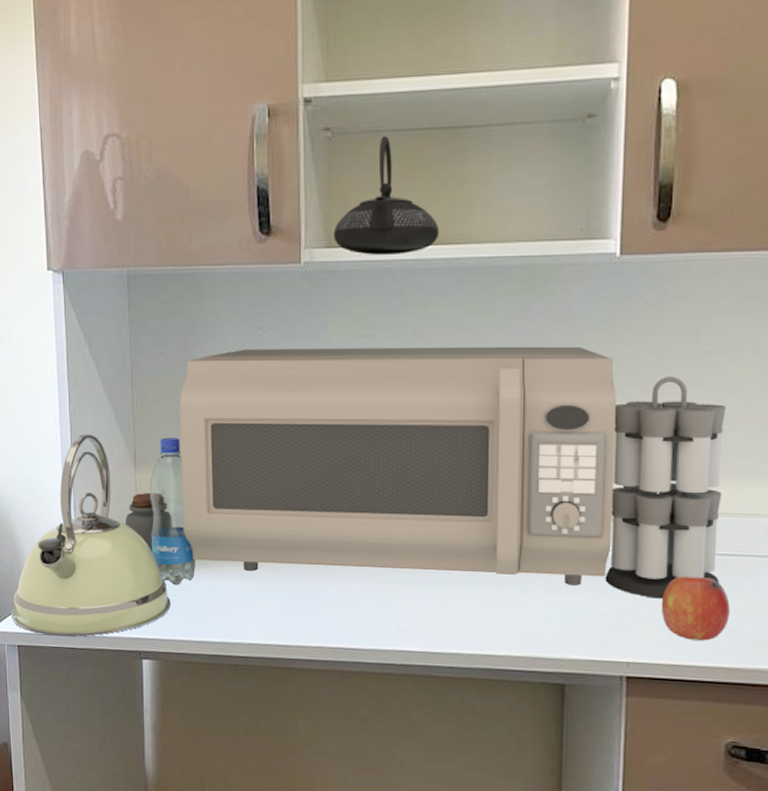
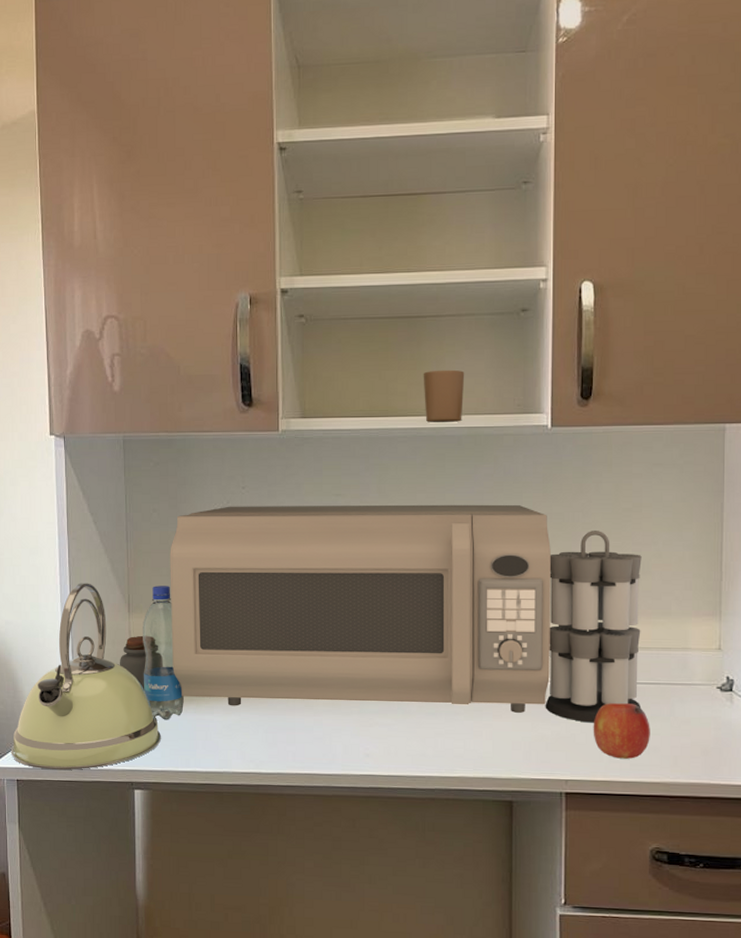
teapot: present [334,136,440,255] -> none [307,323,399,425]
mug: none [468,188,518,251] -> present [423,369,465,422]

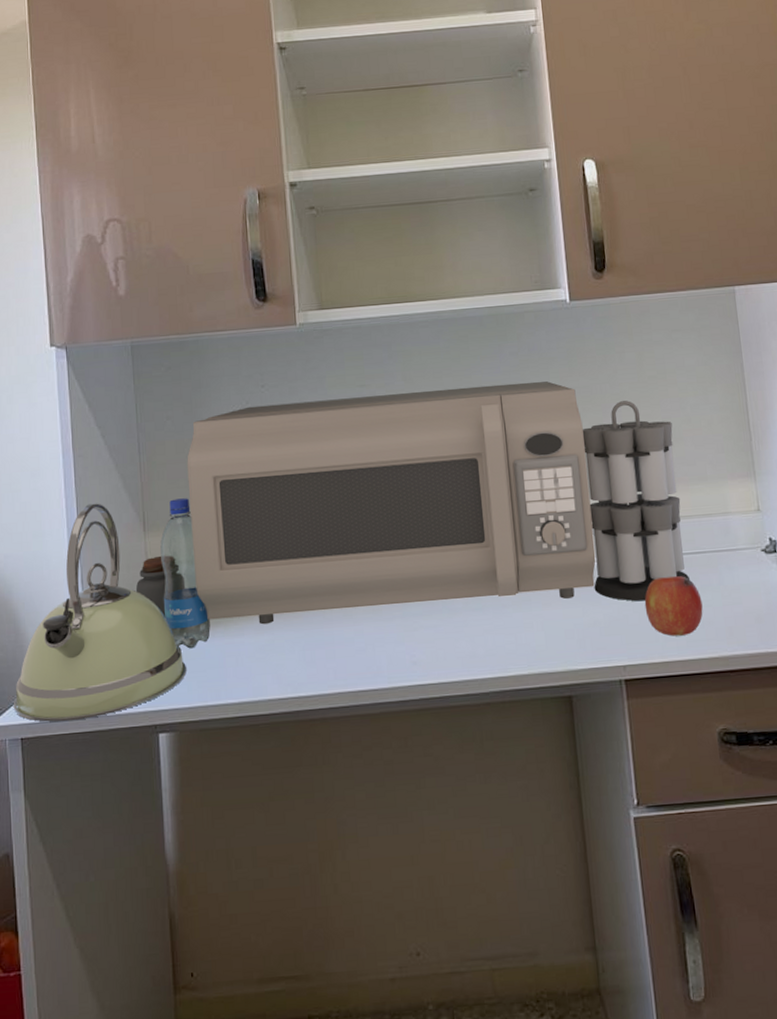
mug: present [423,369,465,422] -> none [439,251,482,305]

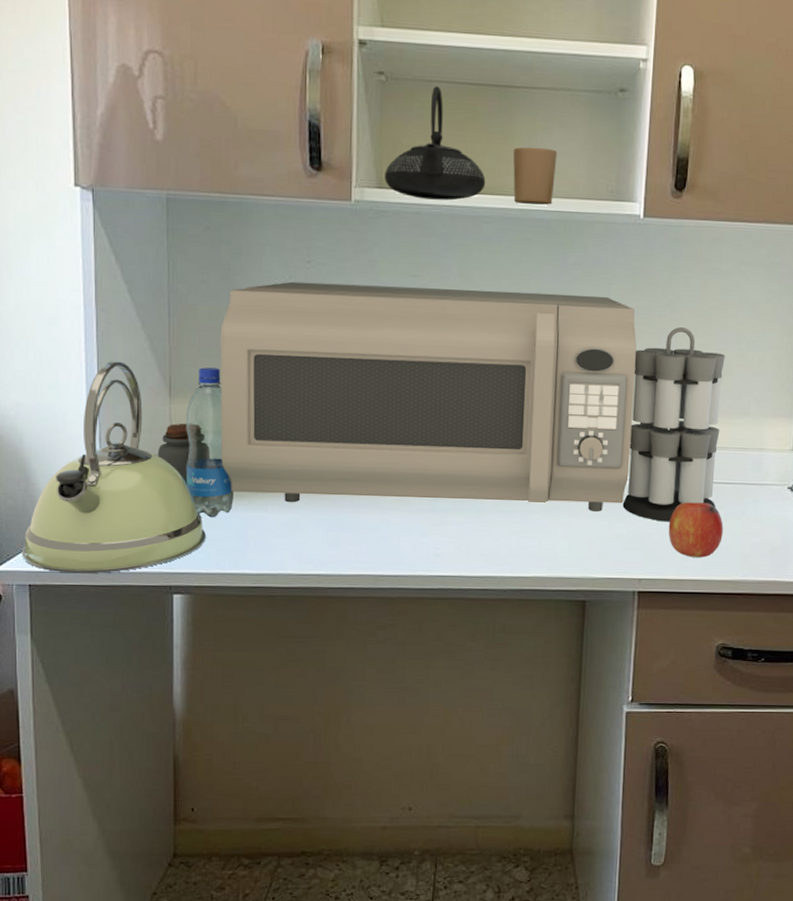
teapot: none [324,212,418,314] -> present [384,86,486,201]
mug: none [439,251,482,305] -> present [512,146,558,205]

